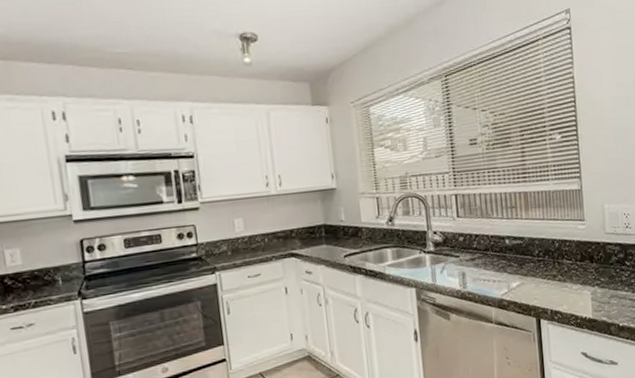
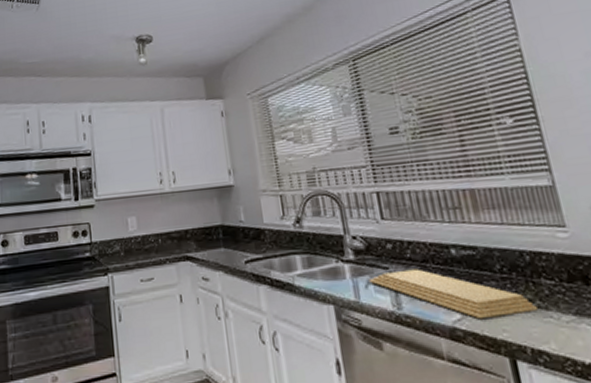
cutting board: none [444,256,558,292] -> present [369,268,538,320]

